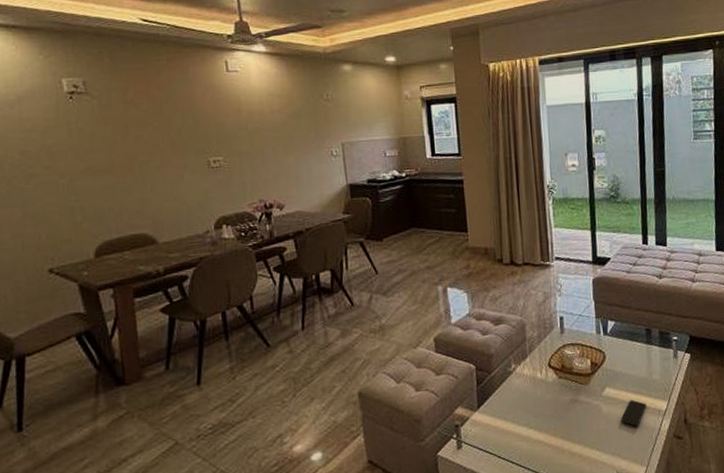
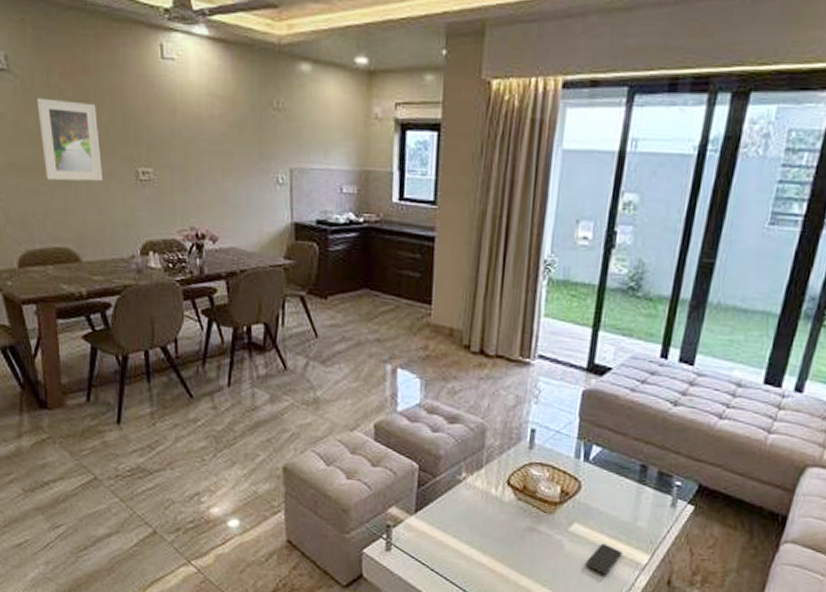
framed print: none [113,111,177,178] -> present [37,97,102,182]

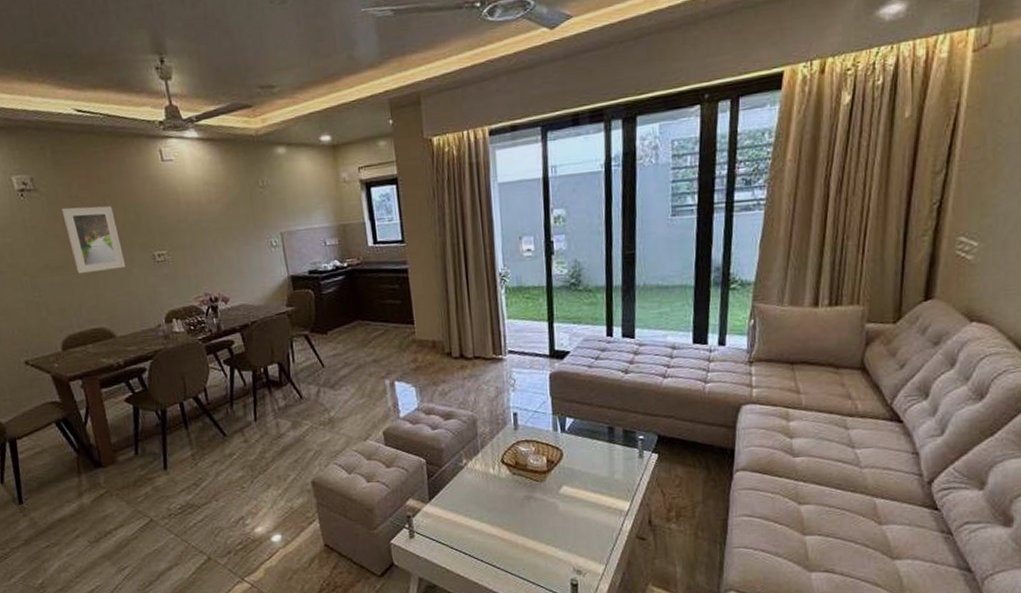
smartphone: present [585,543,622,575] -> none [578,498,607,525]

